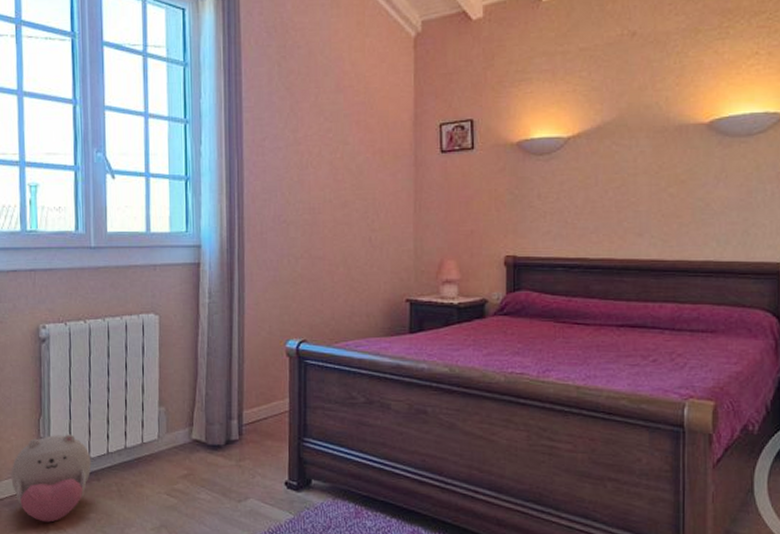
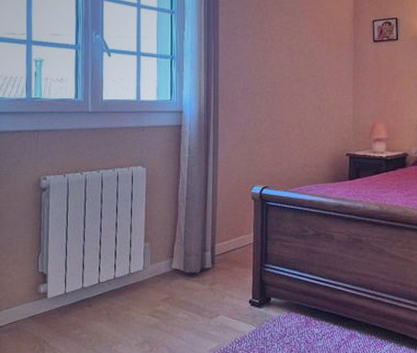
plush toy: present [11,434,92,523] -> none [11,268,84,344]

